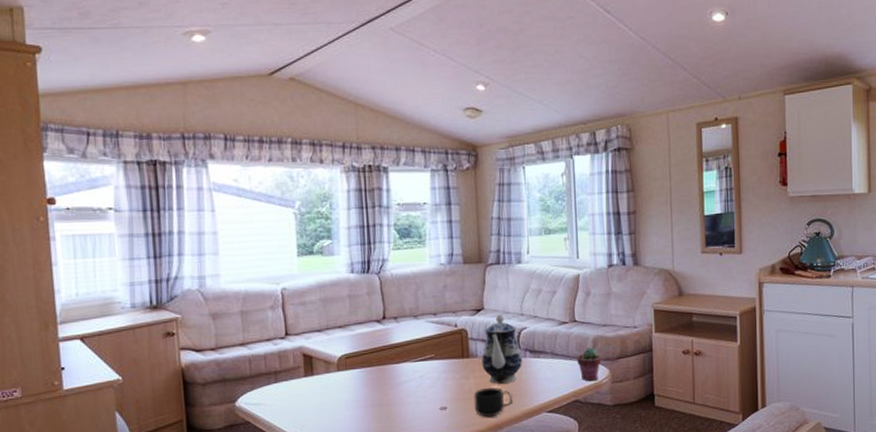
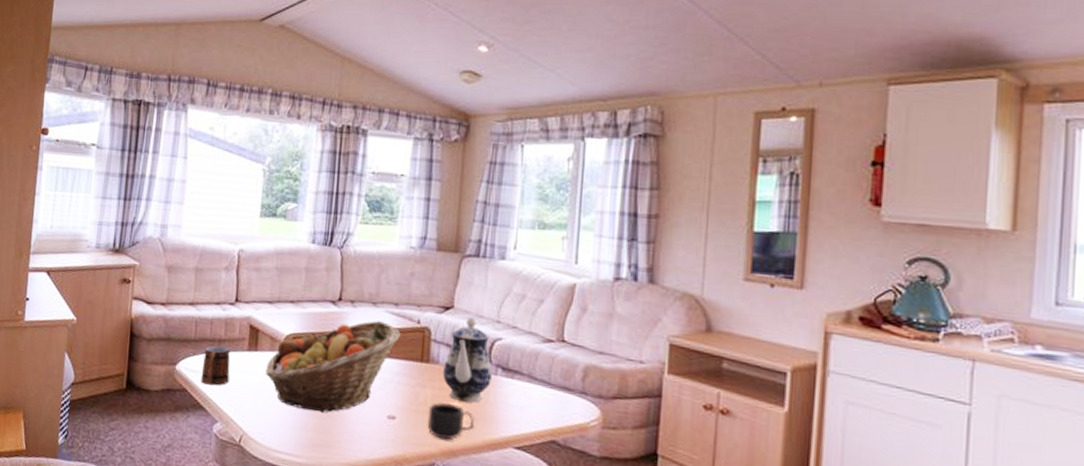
mug: none [262,377,290,414] -> present [200,345,230,386]
fruit basket: none [324,330,443,418] -> present [265,321,402,413]
potted succulent: present [577,347,601,382] -> none [560,377,592,421]

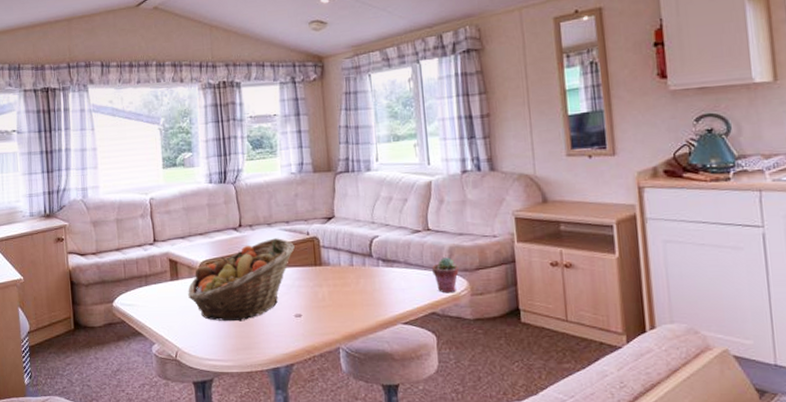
mug: present [200,345,230,386] -> none [134,280,159,314]
mug: present [427,401,475,440] -> none [327,296,368,327]
teapot: present [443,317,492,403] -> none [334,222,375,293]
potted succulent: none [560,377,592,421] -> present [432,257,459,293]

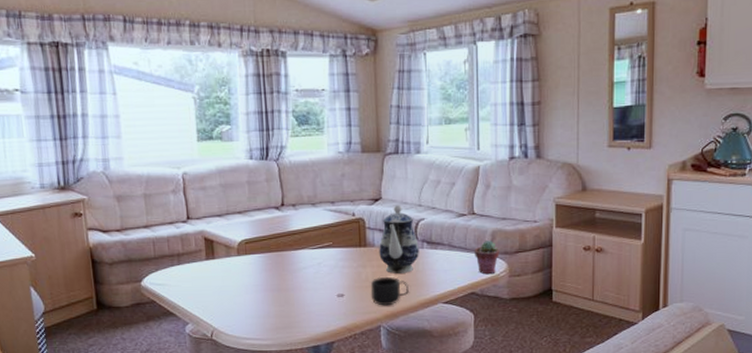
fruit basket: present [188,238,296,322] -> none [225,218,340,302]
mug: none [327,296,368,327] -> present [370,276,410,306]
teapot: none [334,222,375,293] -> present [379,205,419,274]

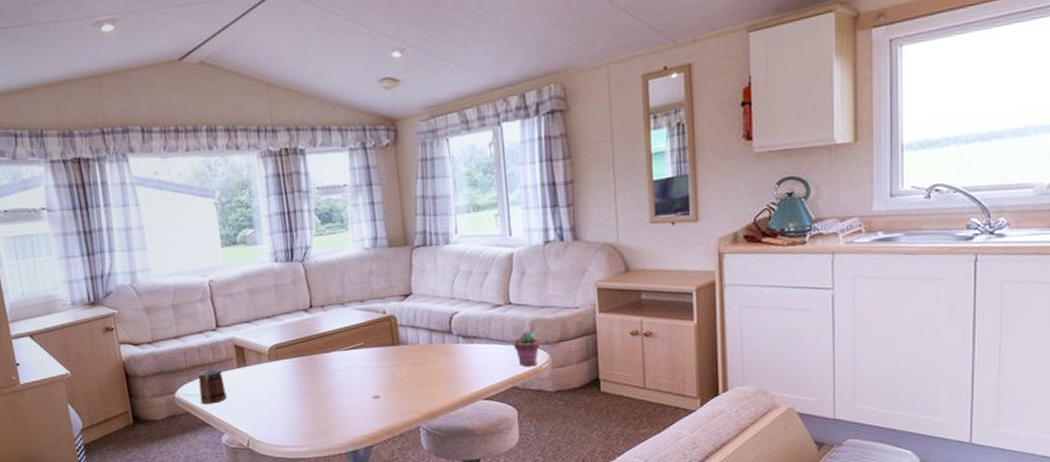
mug: none [165,259,193,294] -> present [198,368,227,405]
mug: present [370,276,410,306] -> none [406,374,448,406]
teapot: present [379,205,419,274] -> none [412,299,455,371]

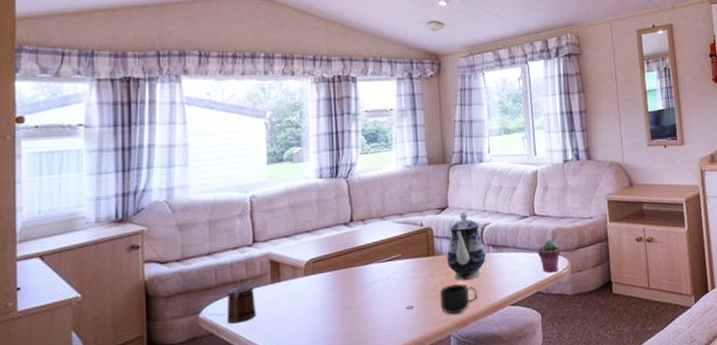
mug: none [406,374,448,406] -> present [439,283,479,315]
teapot: none [412,299,455,371] -> present [447,212,486,280]

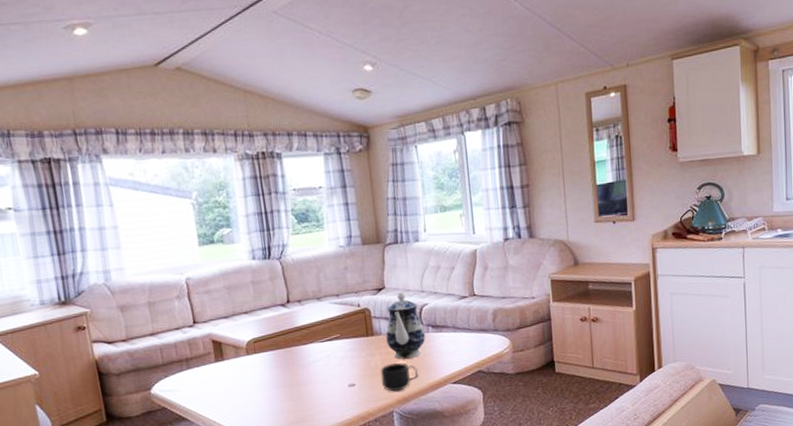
mug: present [227,285,256,324] -> none [174,363,204,399]
potted succulent: present [538,239,561,273] -> none [478,319,502,353]

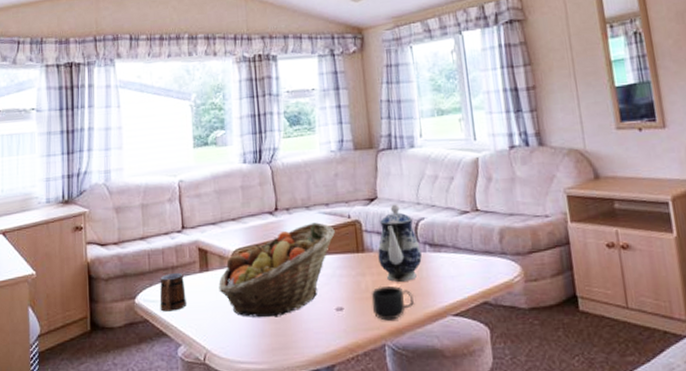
mug: none [174,363,204,399] -> present [159,272,186,312]
fruit basket: none [235,311,347,398] -> present [218,222,336,318]

